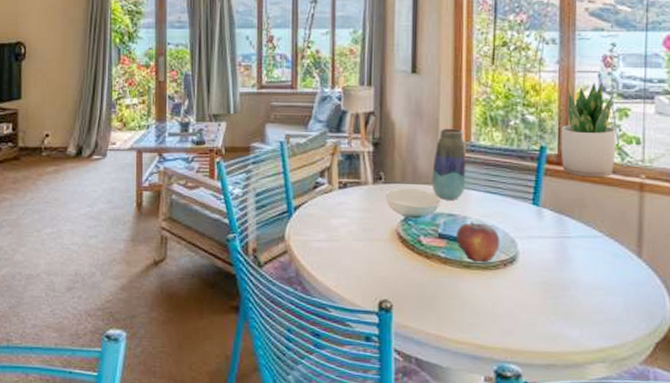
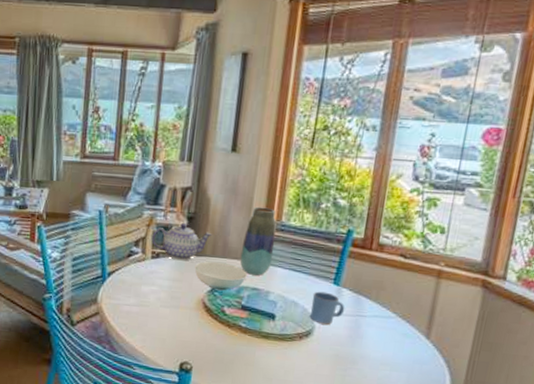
teapot: none [337,150,401,190] -> present [151,223,213,261]
fruit: present [456,221,500,263] -> none [257,296,299,335]
mug: none [511,213,548,250] -> present [309,291,345,325]
planter: present [560,82,617,178] -> none [366,171,427,263]

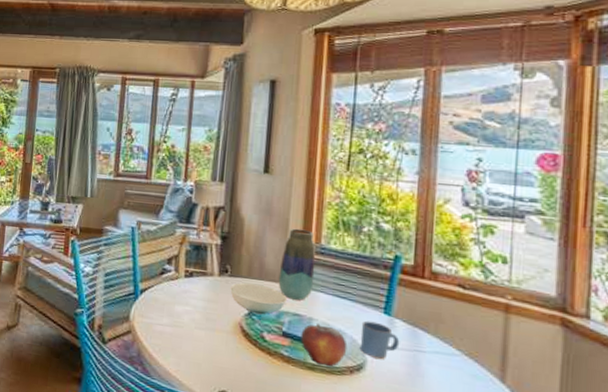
teapot: present [151,223,213,261] -> none [185,242,248,281]
fruit: none [257,296,299,335] -> present [301,323,348,367]

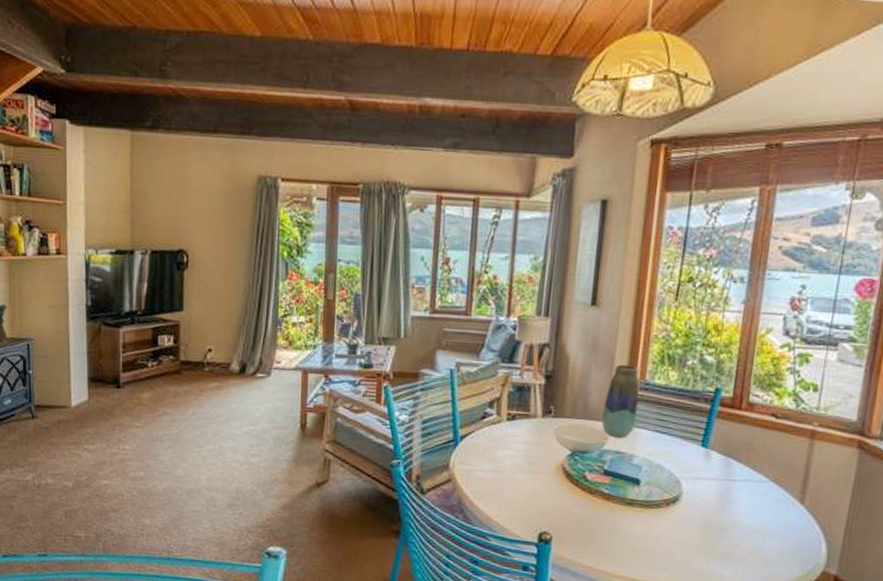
fruit: present [301,323,348,367] -> none [621,459,666,501]
mug: present [359,320,400,360] -> none [676,454,714,491]

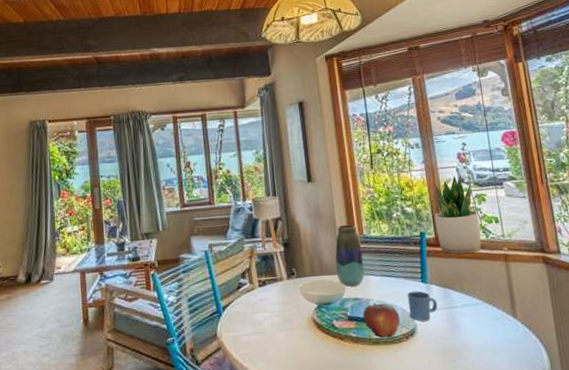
fruit: none [621,459,666,501] -> present [362,302,401,339]
mug: none [676,454,714,491] -> present [406,290,438,322]
planter: none [735,325,799,423] -> present [434,175,482,254]

